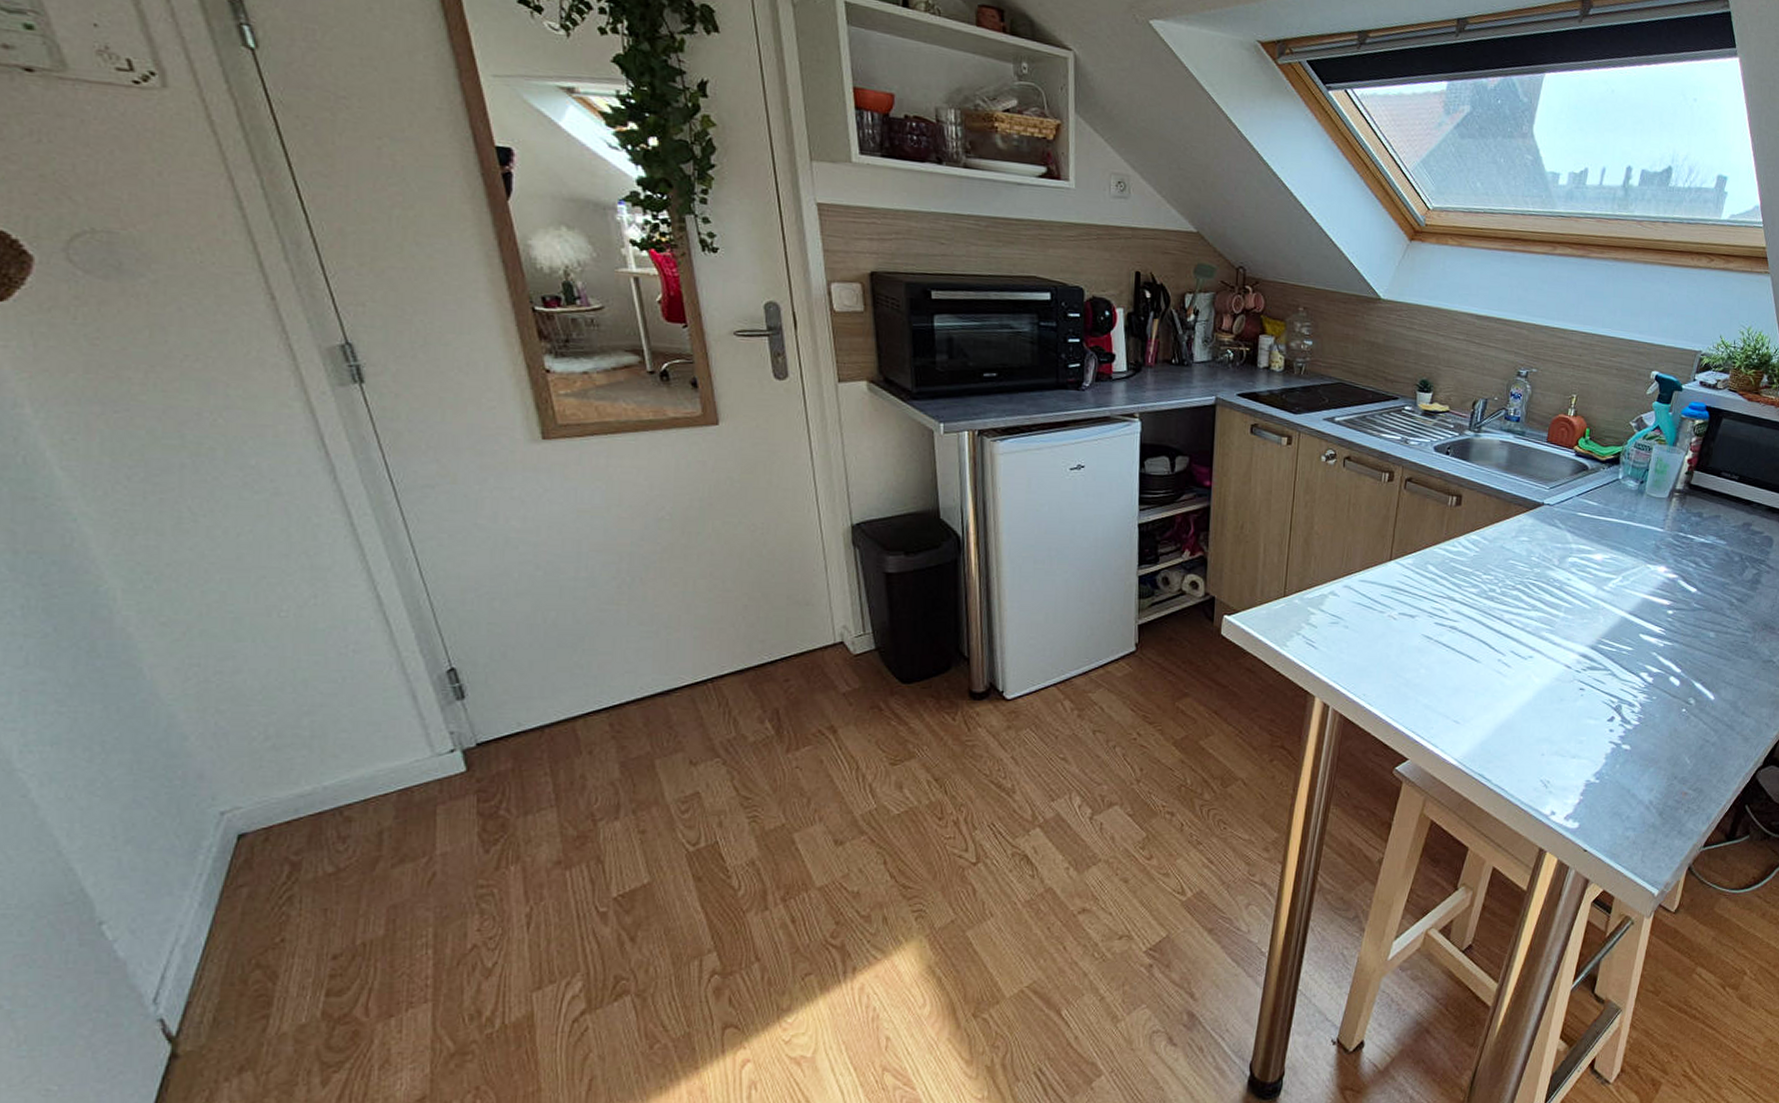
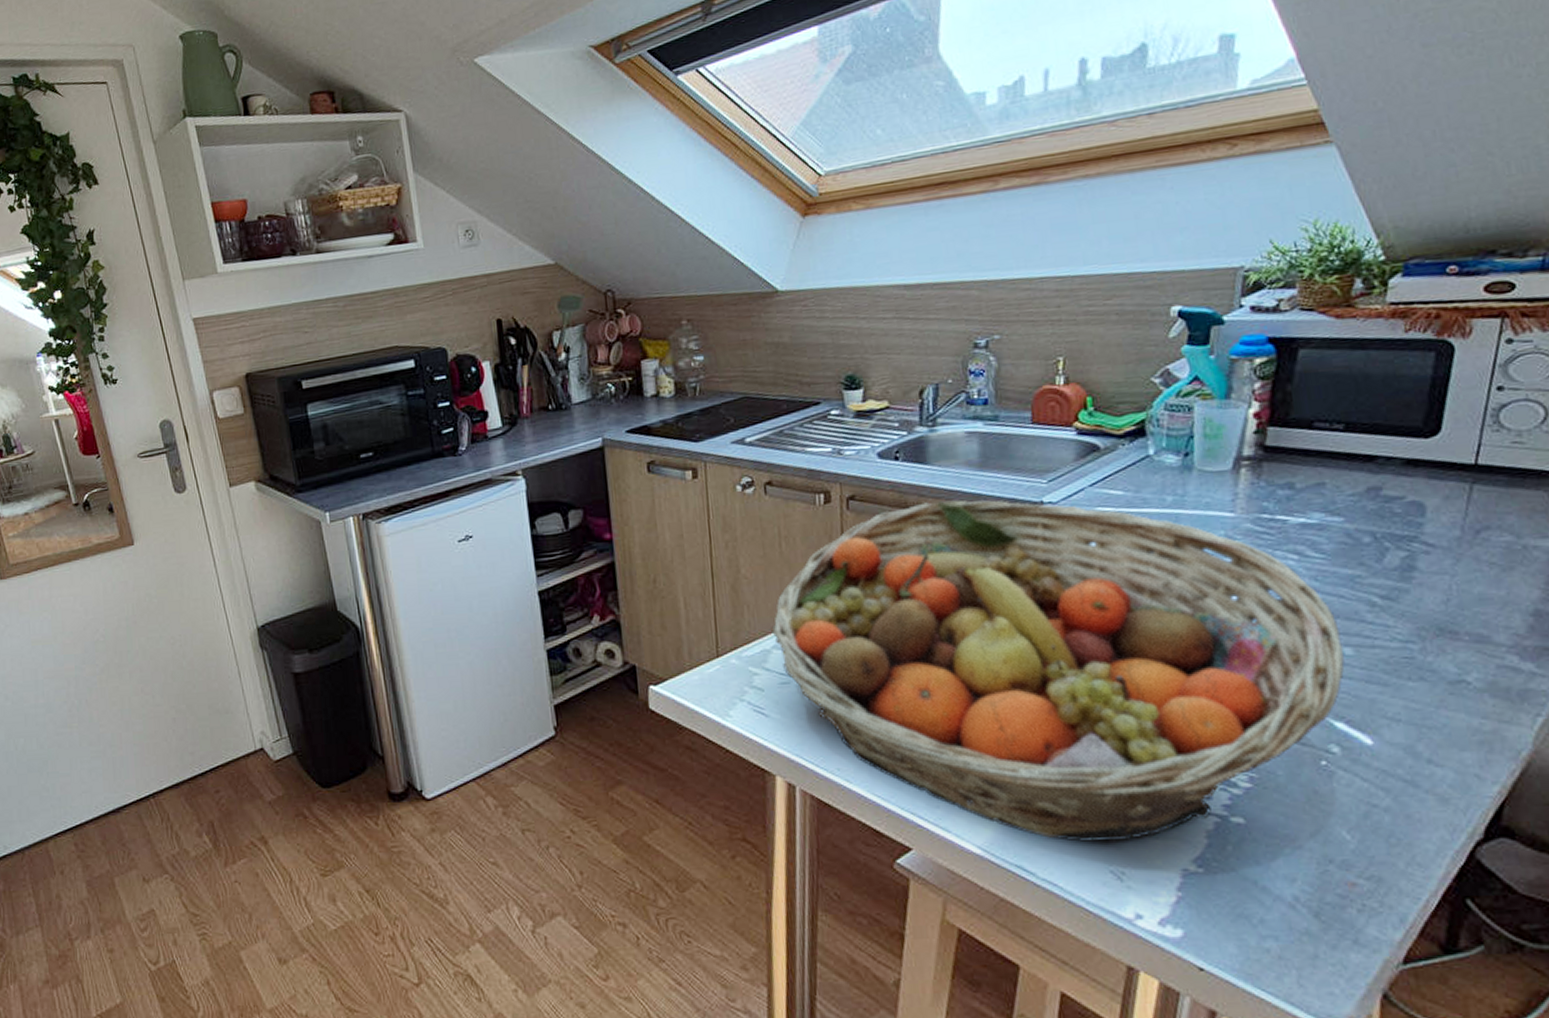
fruit basket: none [1330,491,1710,759] -> present [771,499,1345,842]

